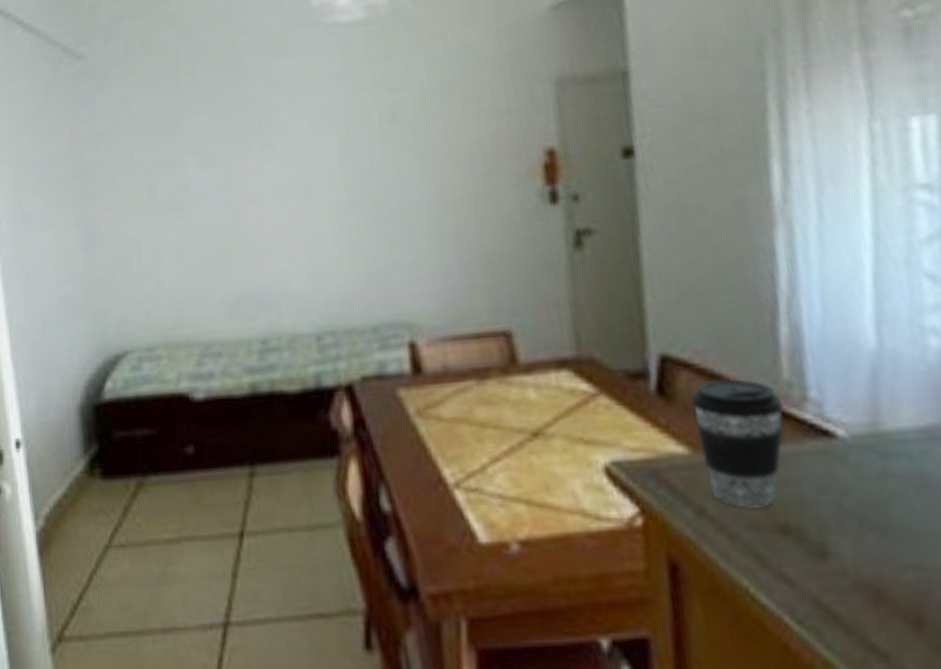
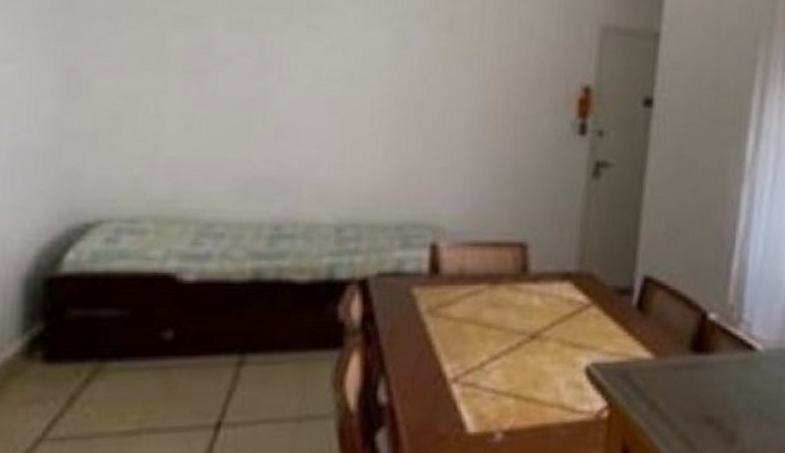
coffee cup: present [690,379,784,508] -> none [661,300,726,404]

